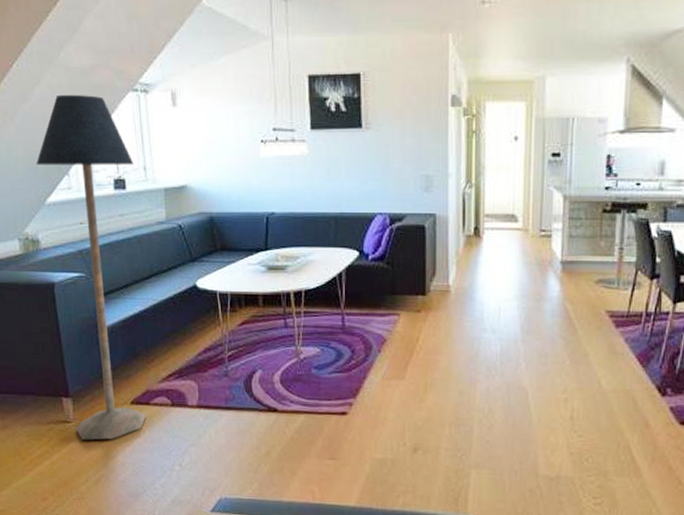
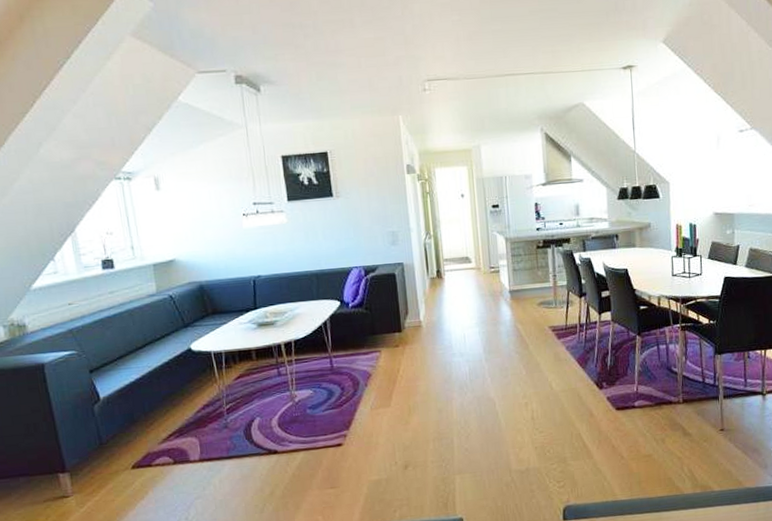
floor lamp: present [36,94,147,440] -> none [18,185,149,512]

